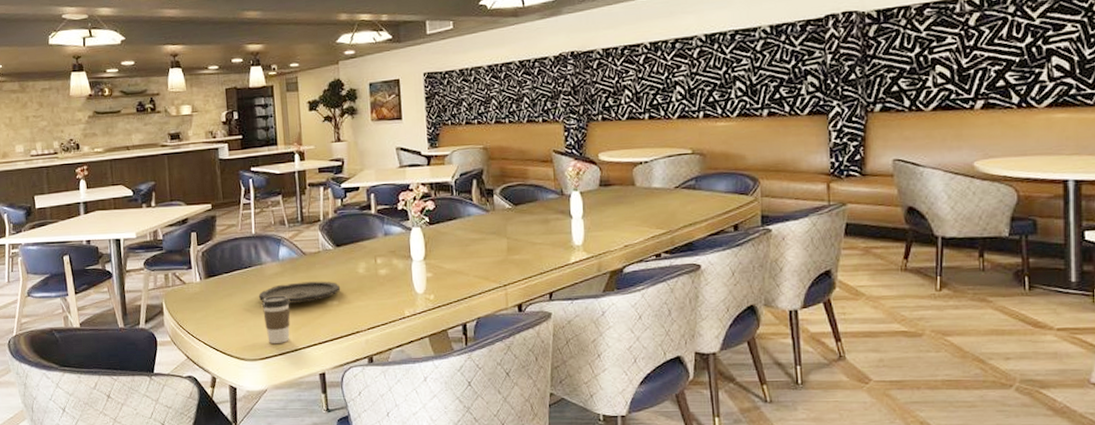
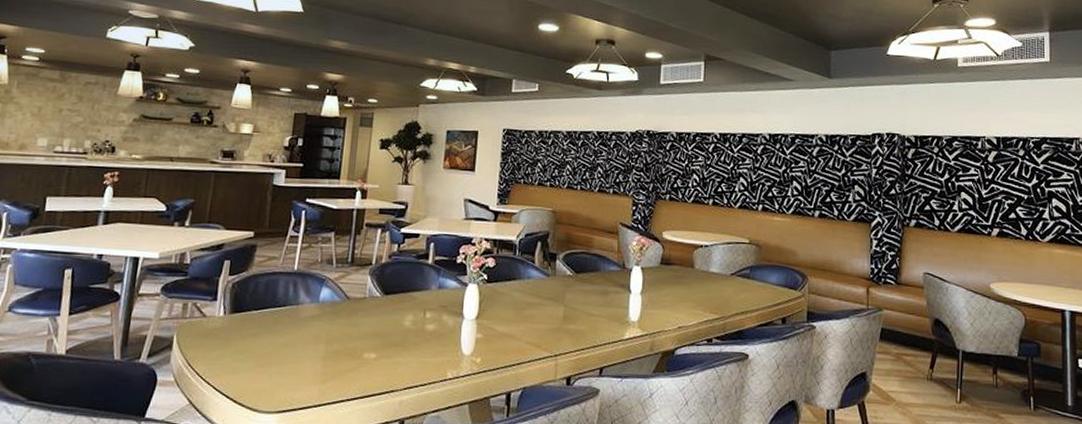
plate: present [258,281,341,304] -> none [287,328,382,353]
coffee cup: present [261,295,290,343] -> none [289,341,322,396]

